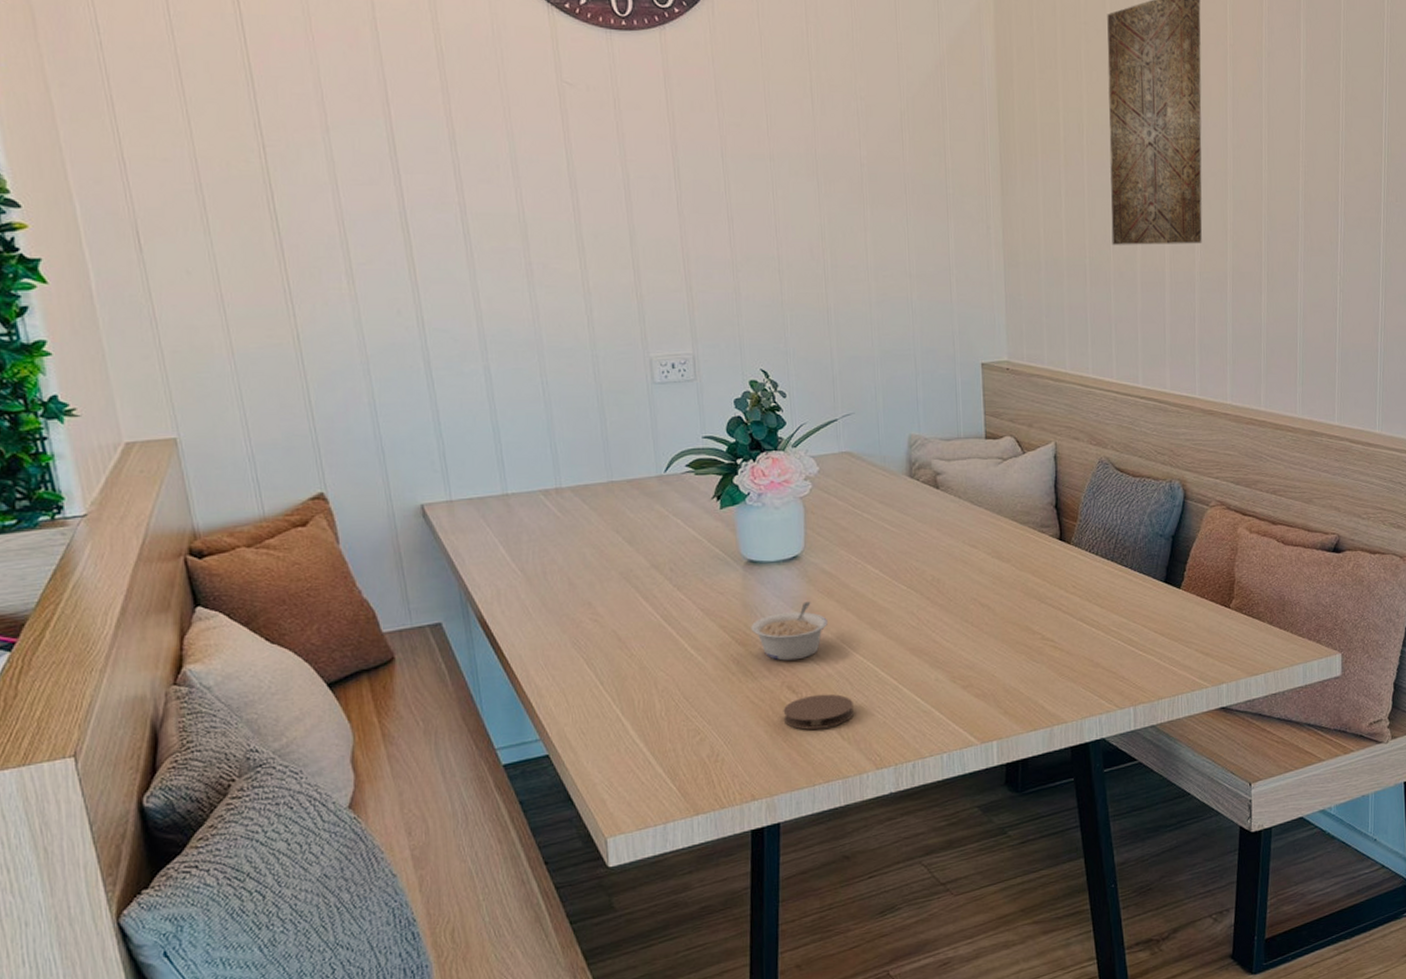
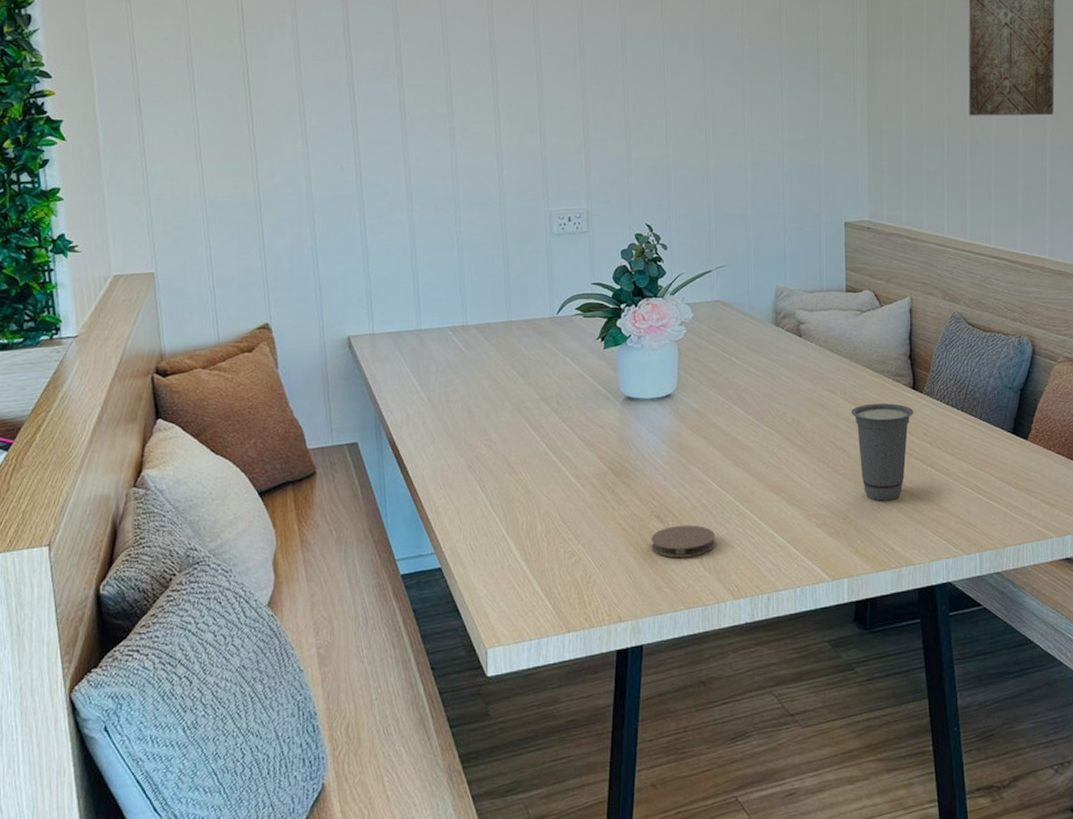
legume: present [751,601,828,661] -> none [625,437,695,492]
cup: none [995,556,1062,659] -> present [851,403,914,501]

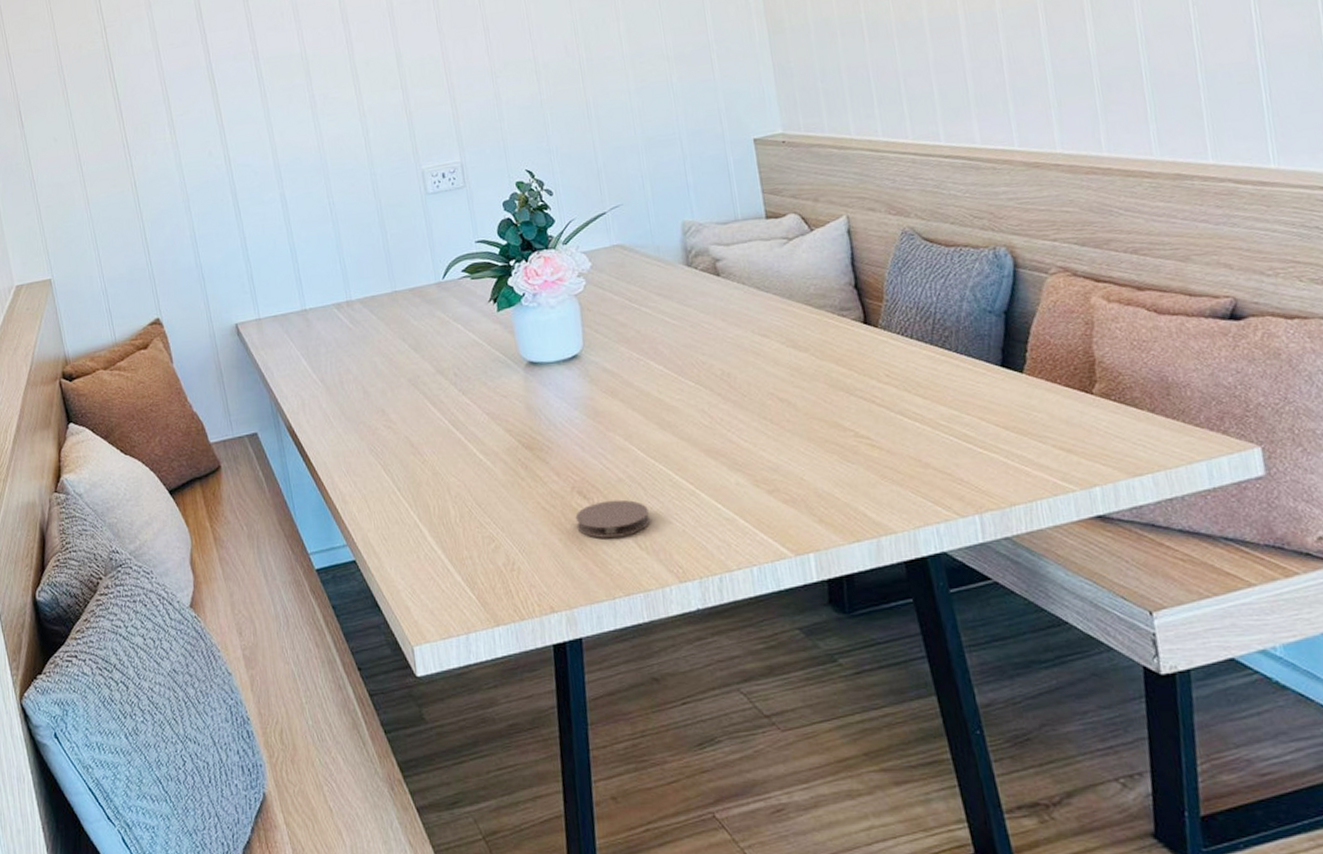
cup: present [851,403,914,501] -> none [791,343,870,460]

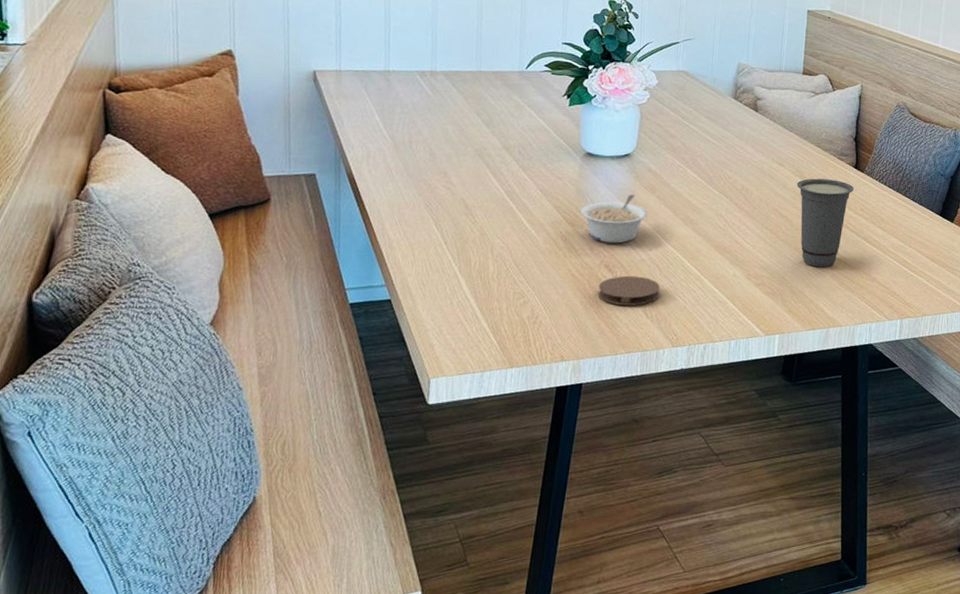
legume: none [536,402,614,465] -> present [580,194,647,244]
cup: none [791,343,870,460] -> present [796,178,854,267]

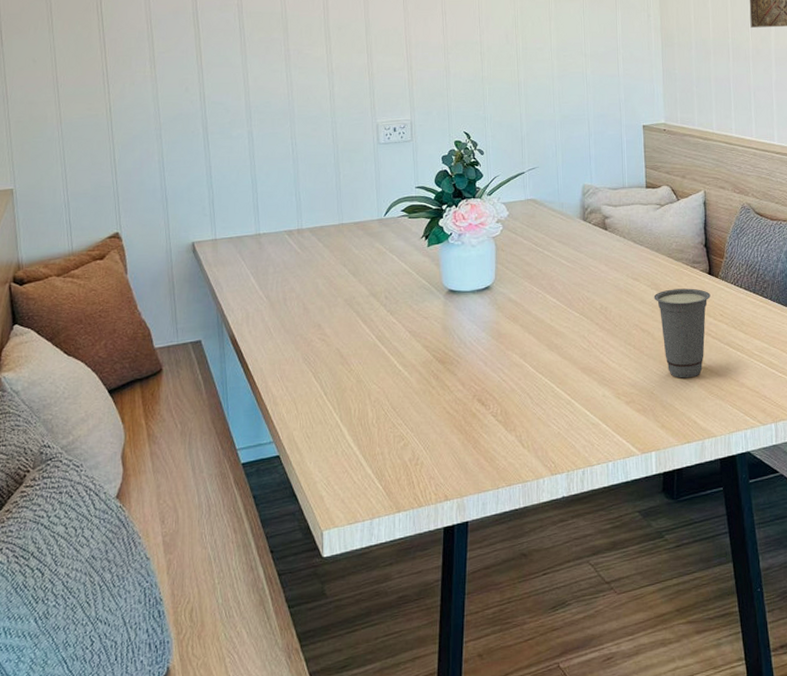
legume: present [580,194,647,244] -> none [449,325,513,377]
coaster: present [598,275,660,306] -> none [473,406,534,438]

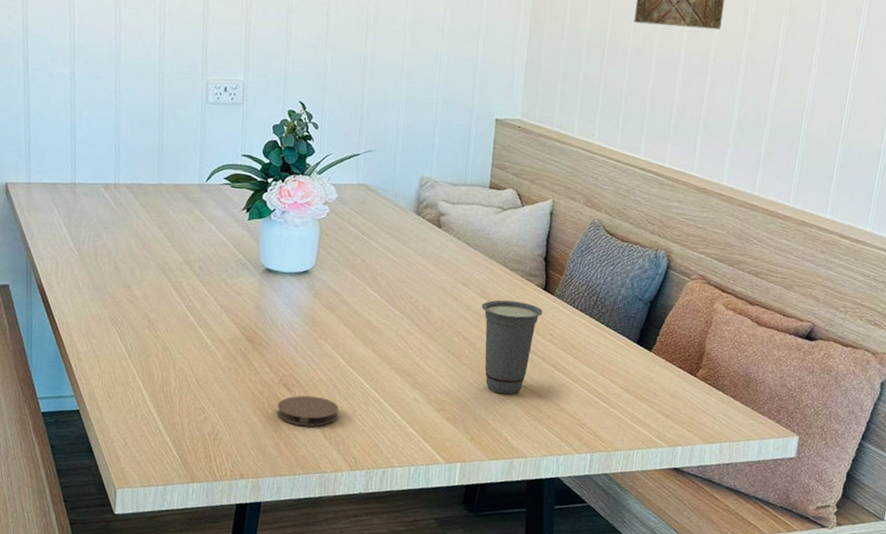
coaster: none [473,406,534,438] -> present [276,395,339,427]

